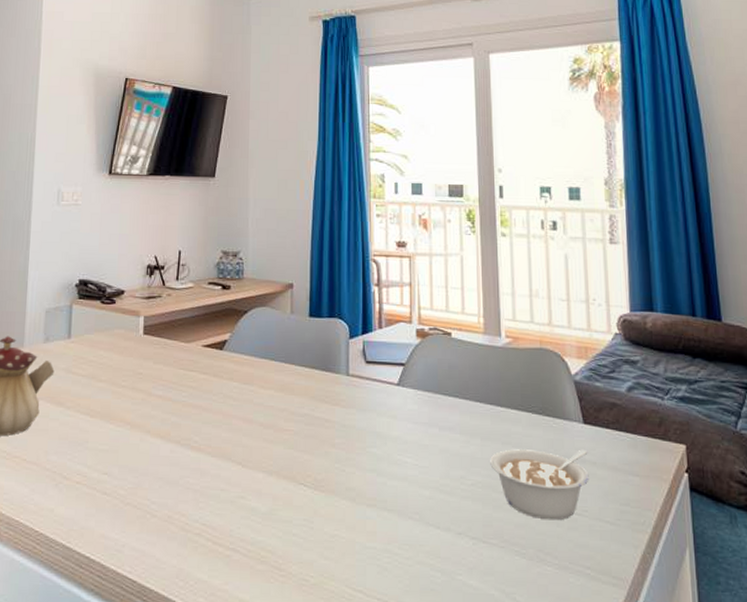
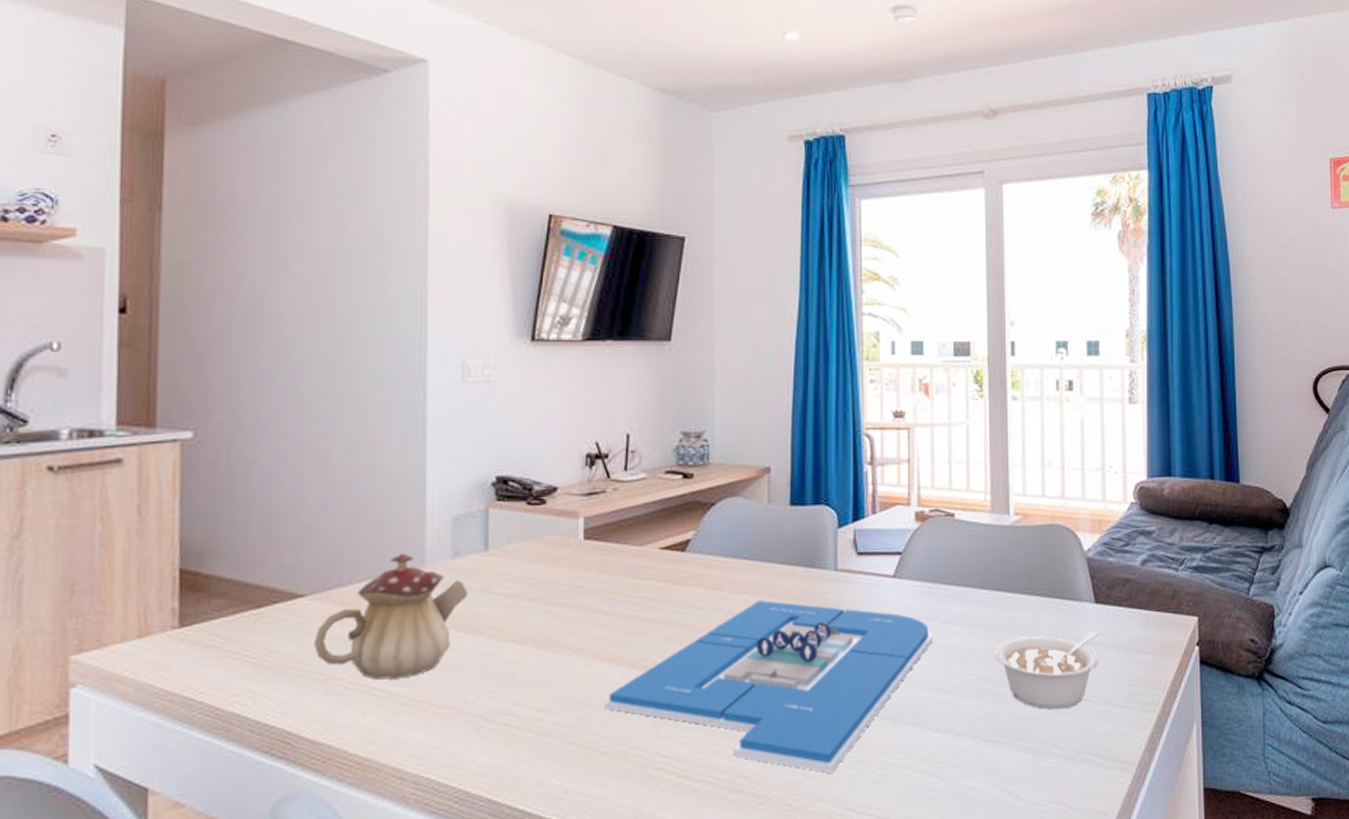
board game: none [155,396,432,557] -> present [604,600,932,774]

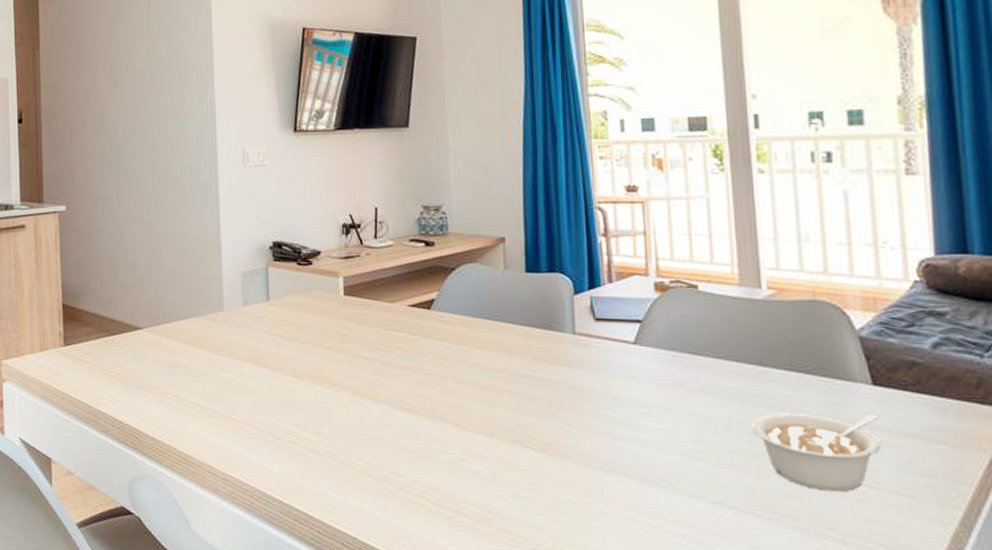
teapot: present [313,553,468,680] -> none [149,300,256,397]
board game: present [604,600,932,774] -> none [368,357,679,522]

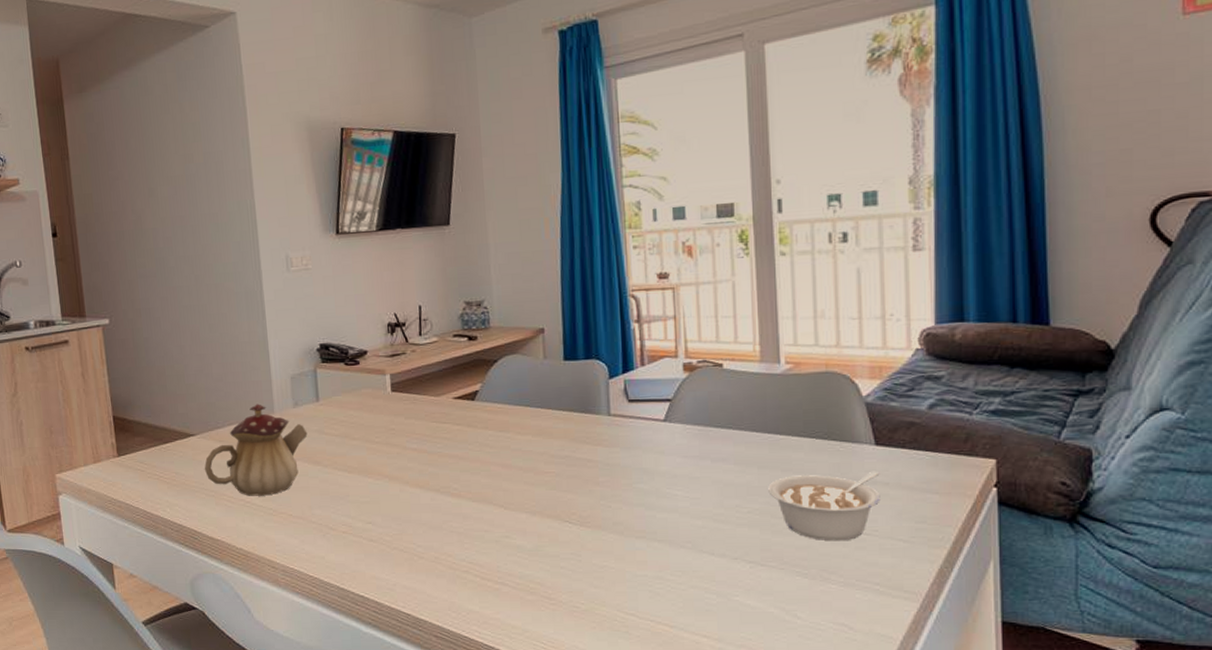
teapot: none [149,300,256,397] -> present [204,404,308,496]

